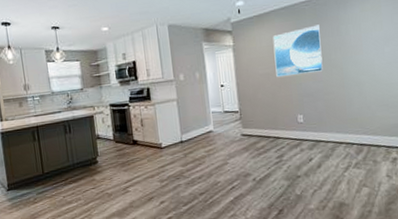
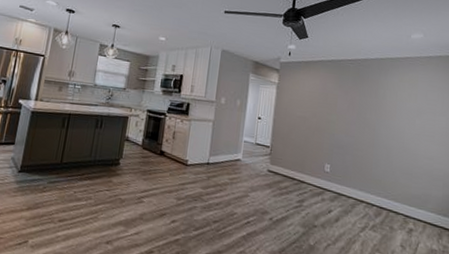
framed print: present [272,24,323,78] -> none [312,83,361,127]

